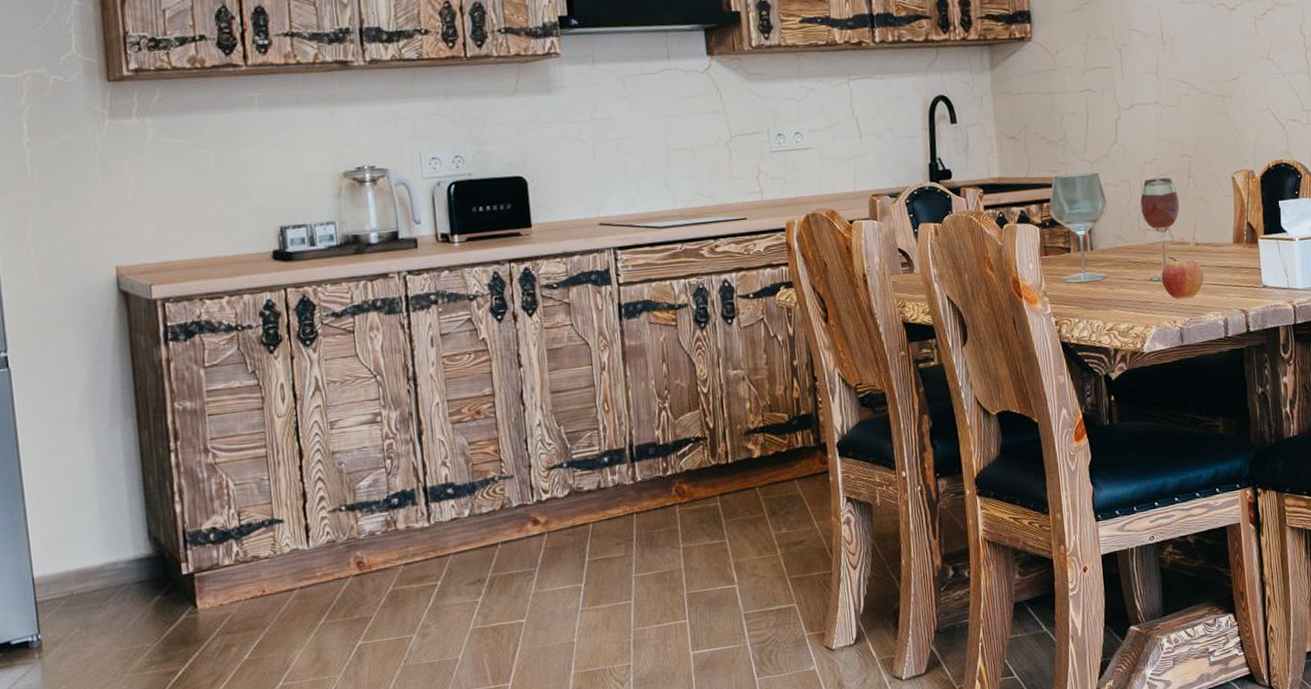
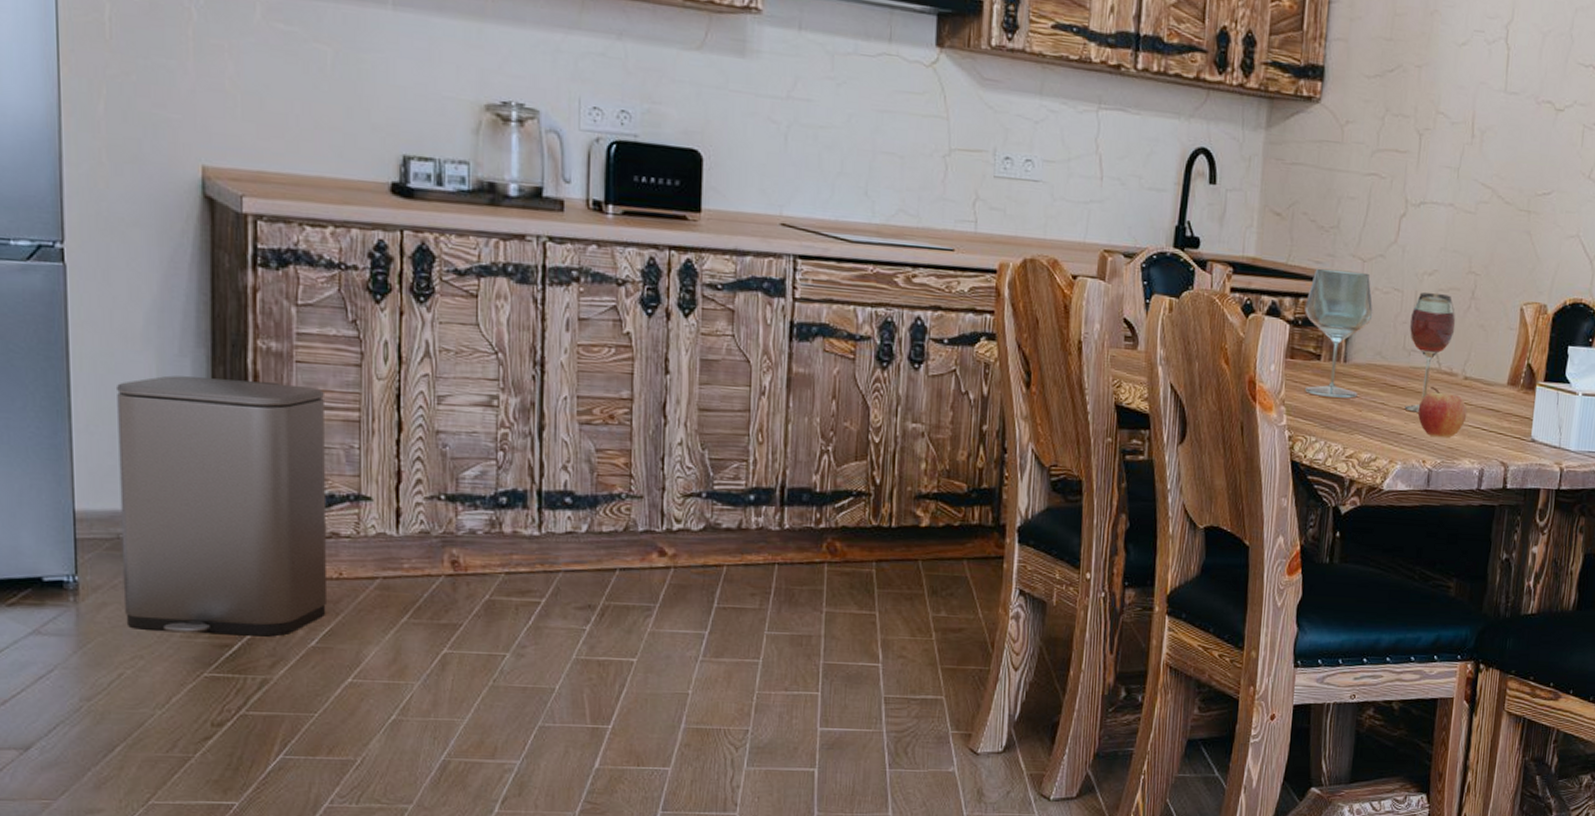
pedal bin: none [59,434,255,673] -> present [115,375,326,637]

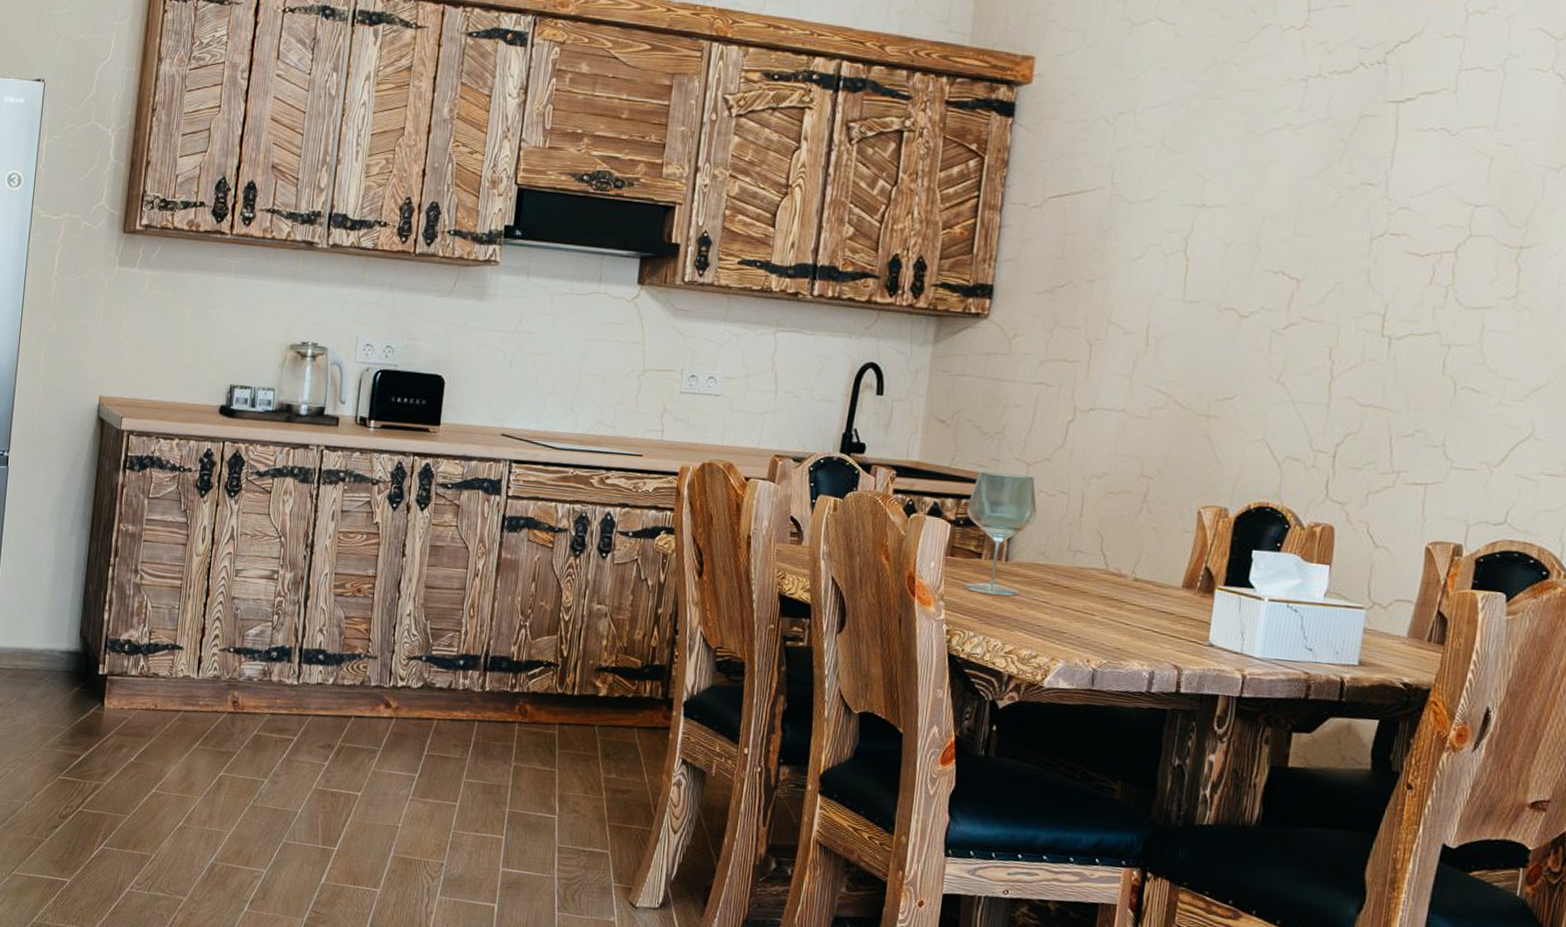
pedal bin: present [115,375,326,637] -> none [14,549,160,752]
wineglass: present [1404,292,1456,413] -> none [1068,495,1126,612]
fruit: present [1417,387,1468,438] -> none [1082,587,1137,638]

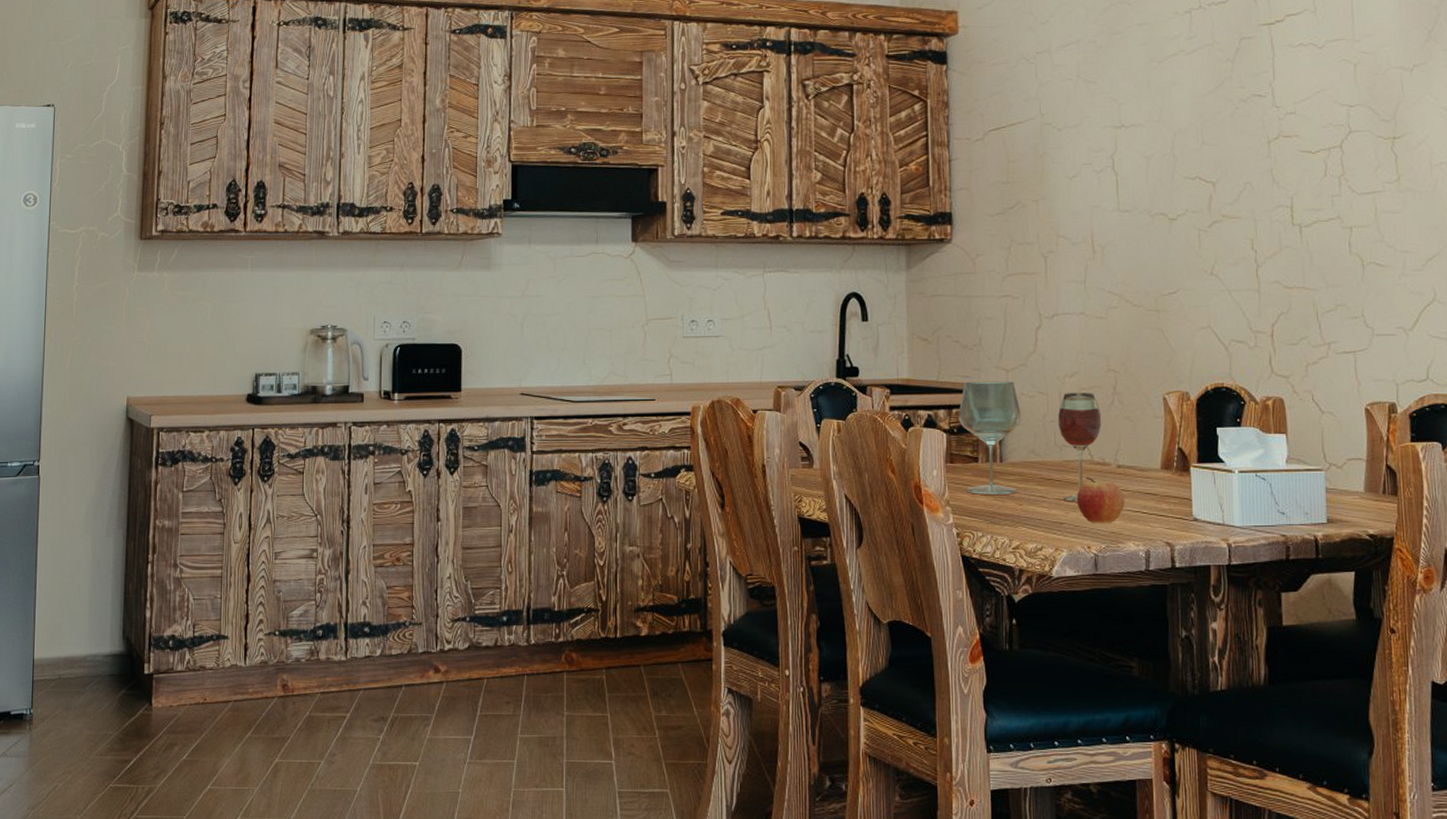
wineglass: none [1068,495,1126,612] -> present [1057,392,1102,502]
fruit: none [1082,587,1137,638] -> present [1076,477,1125,523]

